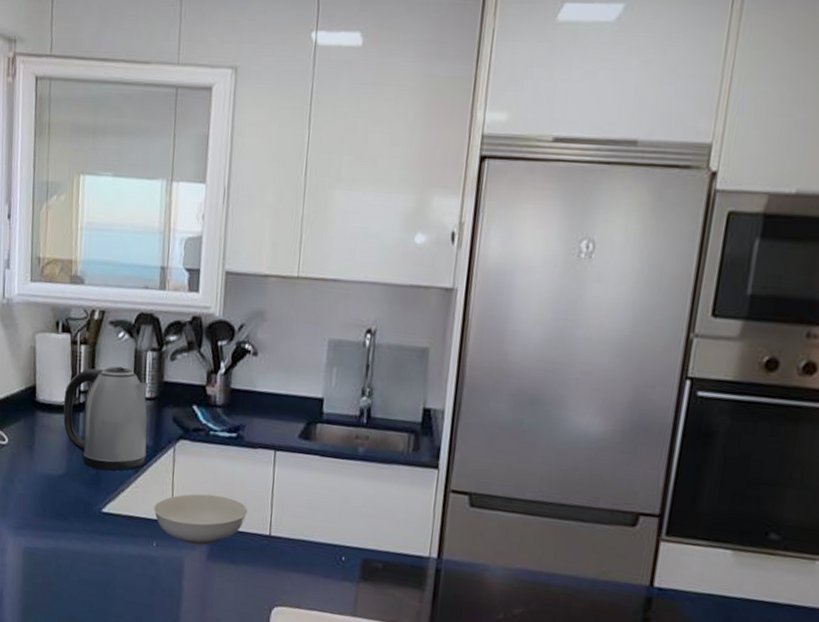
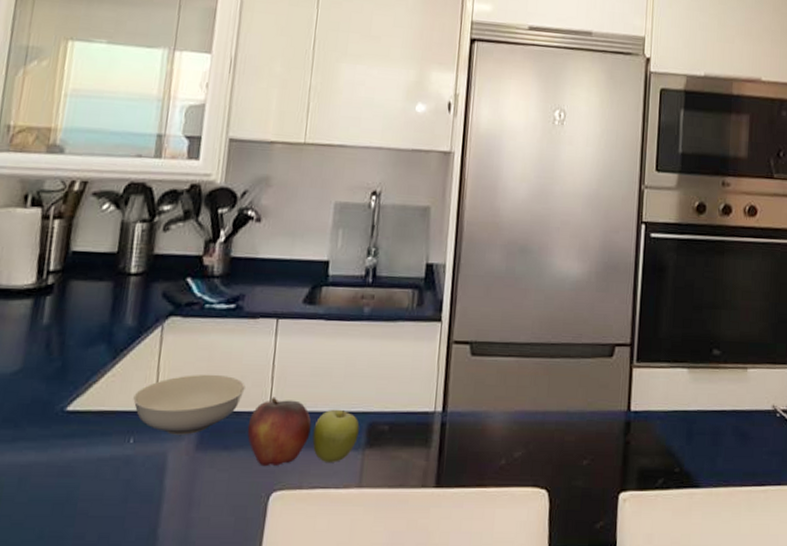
kettle: present [63,366,148,471] -> none [23,241,135,360]
fruit: none [250,522,309,585] -> present [247,397,312,467]
fruit: none [309,541,354,590] -> present [312,409,360,462]

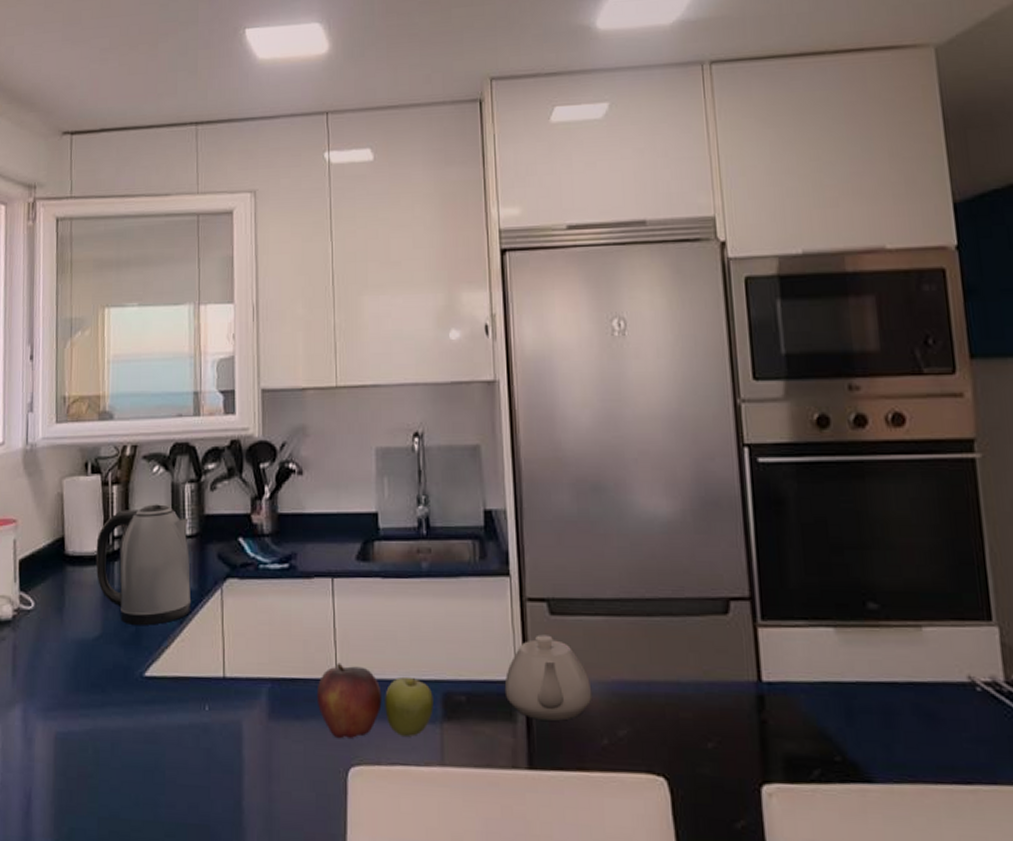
kettle: none [23,241,135,360] -> present [95,504,192,625]
bowl: present [133,374,245,435] -> none [203,638,309,703]
teapot: none [423,372,498,446] -> present [504,634,593,721]

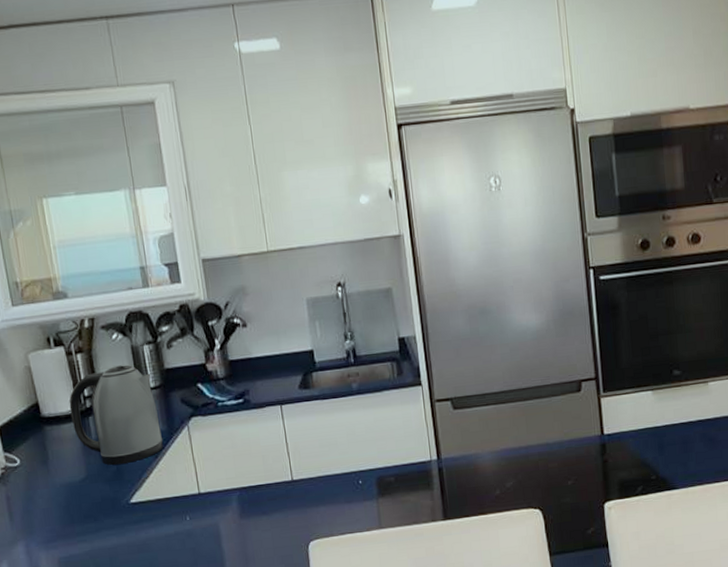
fruit: present [316,662,382,739] -> none [277,468,330,524]
fruit: present [385,676,434,737] -> none [332,470,371,513]
teapot: present [504,634,593,721] -> none [422,424,487,485]

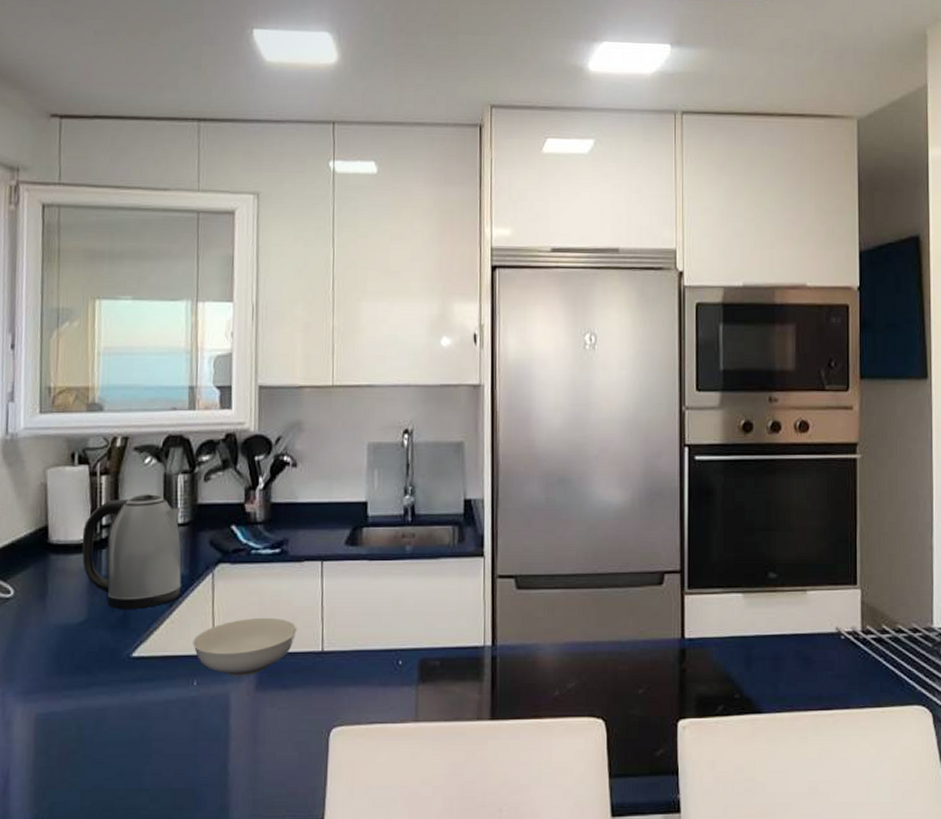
bowl: none [180,457,268,510] -> present [193,617,297,676]

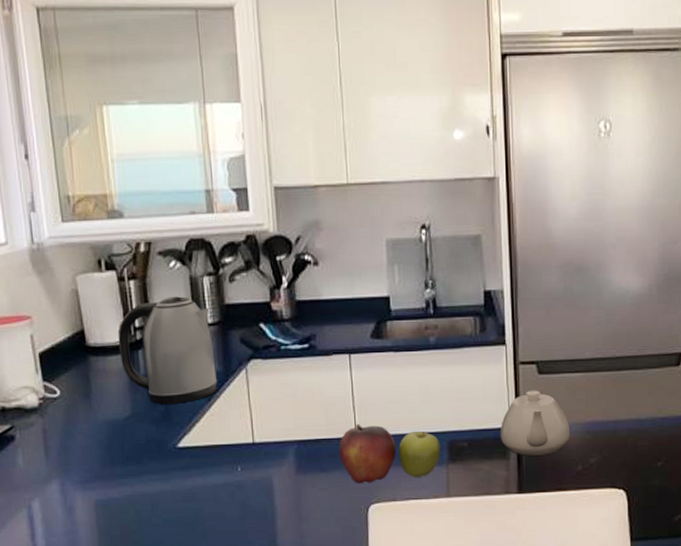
bowl: present [193,617,297,676] -> none [233,407,331,462]
fruit: none [303,637,364,704] -> present [338,424,396,484]
fruit: none [366,646,411,698] -> present [399,430,441,477]
teapot: none [474,606,548,678] -> present [500,390,571,456]

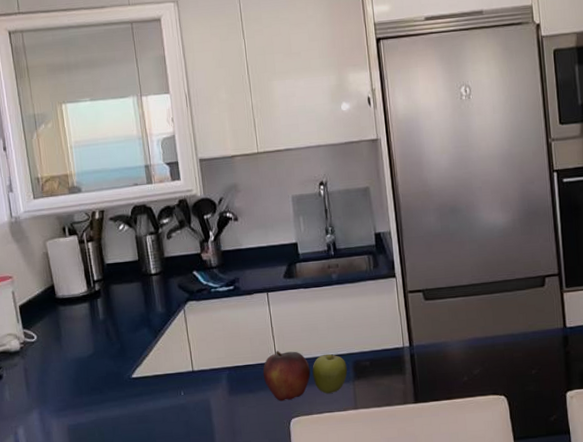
kettle: present [117,296,219,404] -> none [80,253,163,343]
teapot: present [500,390,571,456] -> none [395,314,456,371]

